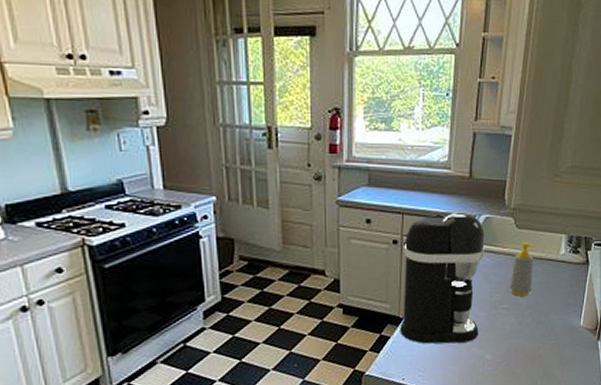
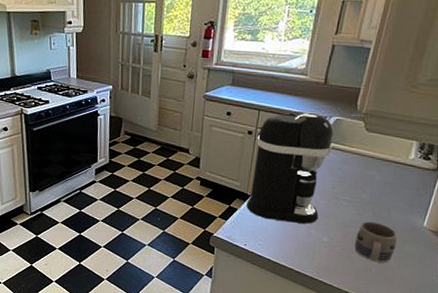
soap bottle: present [510,241,535,296] -> none [353,143,383,192]
mug: none [519,328,558,373] -> present [354,221,397,263]

